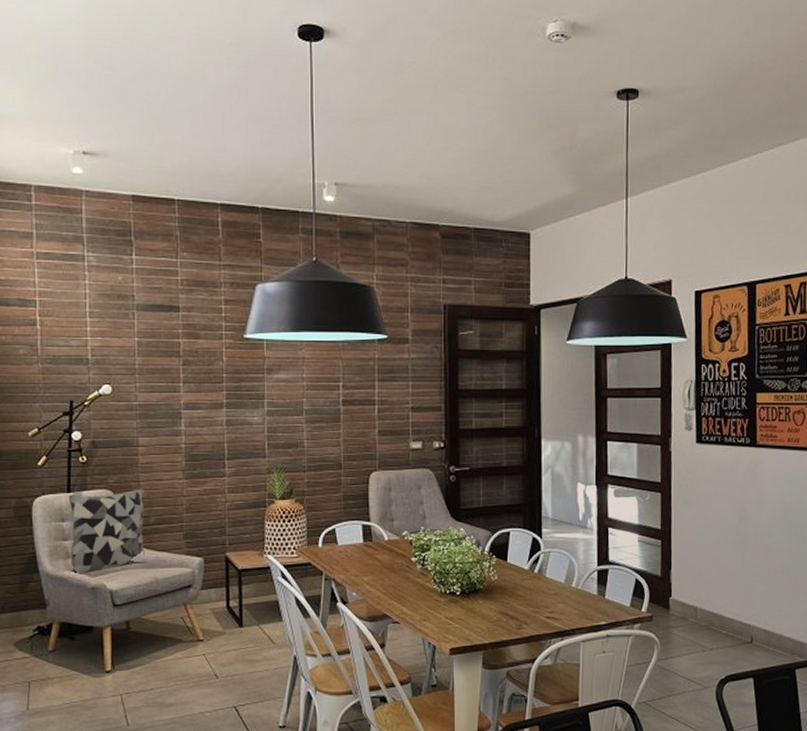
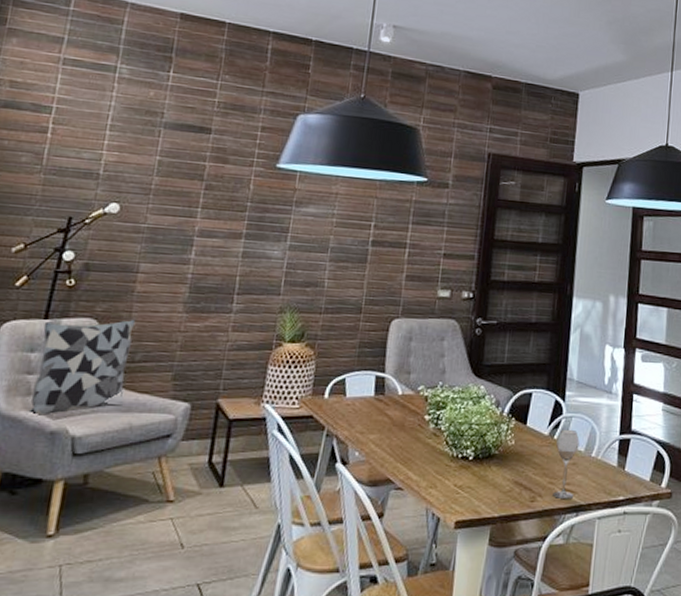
wineglass: none [537,563,559,625] -> present [553,429,580,499]

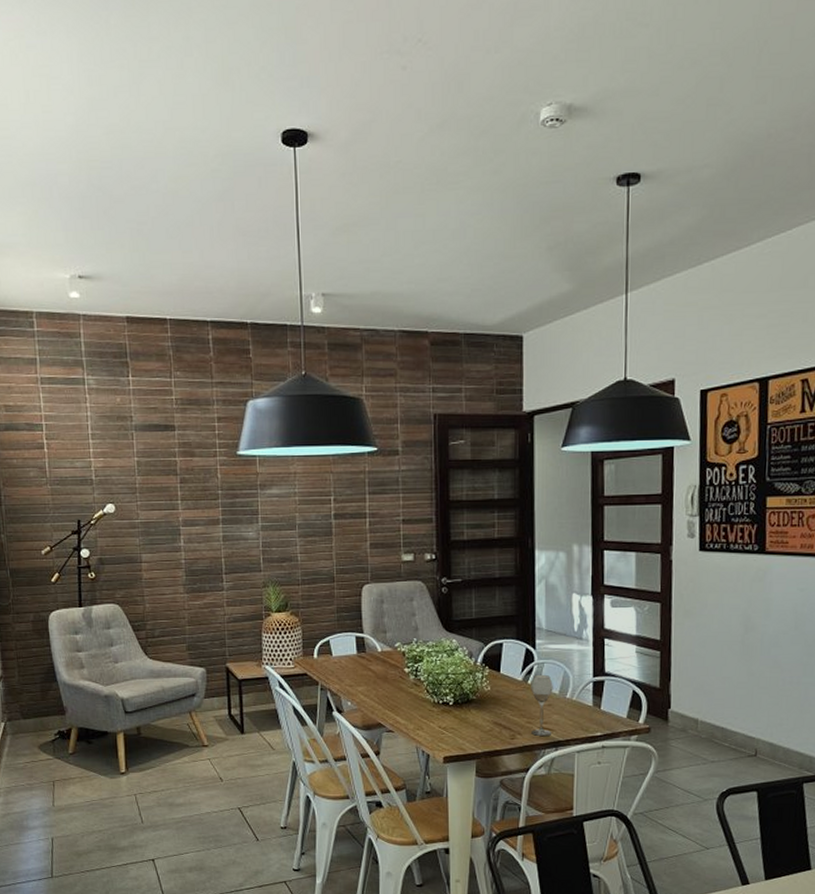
pillow: present [26,319,136,417] -> none [80,602,152,685]

